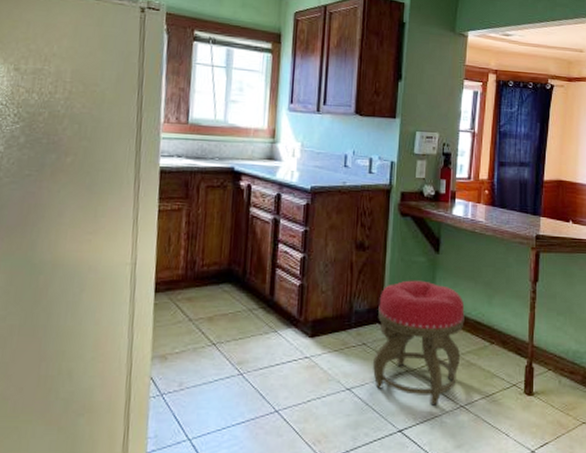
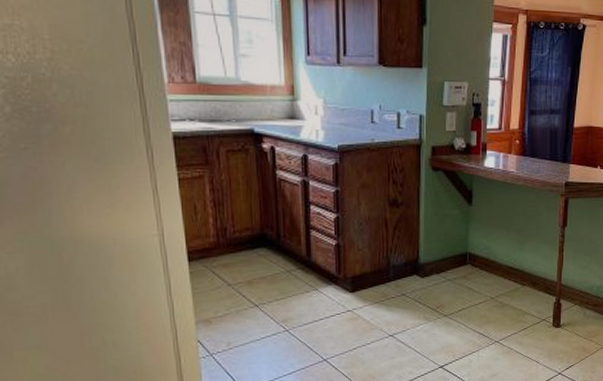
stool: present [373,280,465,406] -> none [413,232,498,343]

